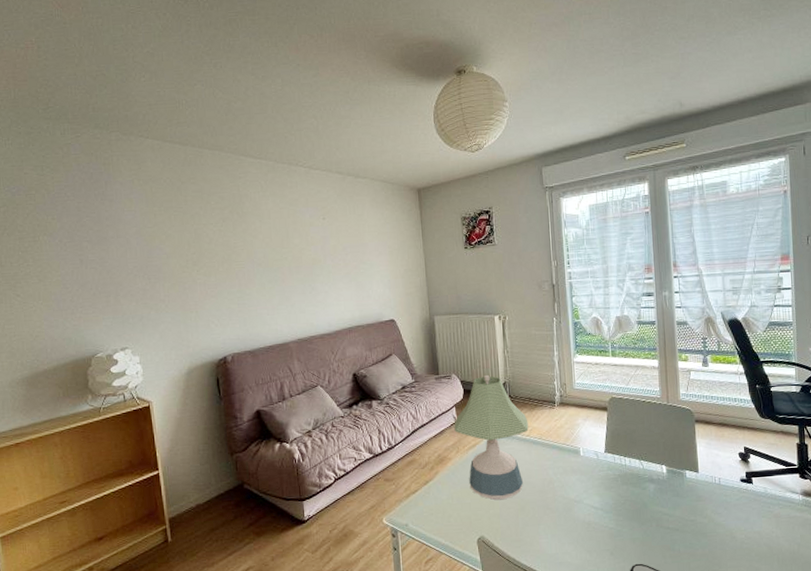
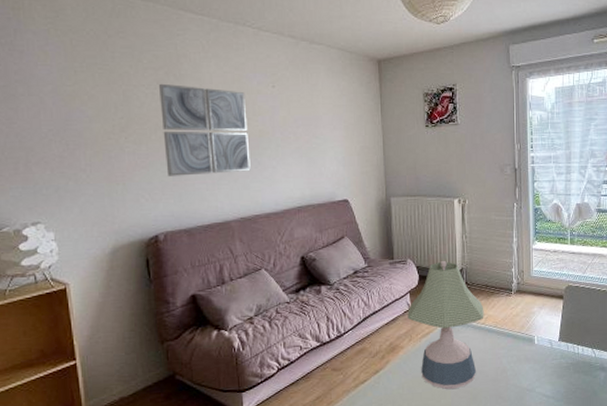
wall art: none [225,221,306,303] -> present [159,83,251,176]

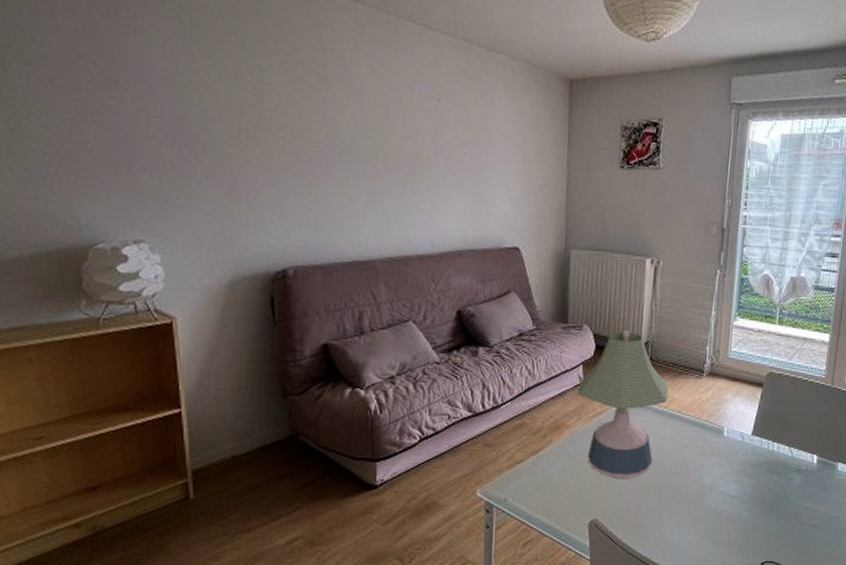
wall art: present [159,83,251,176] -> none [298,83,405,203]

